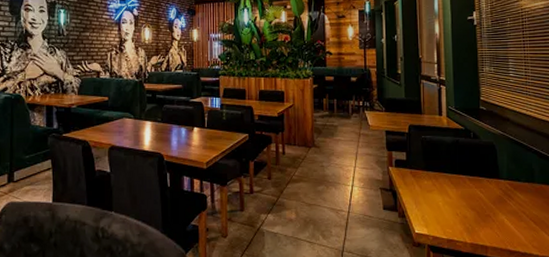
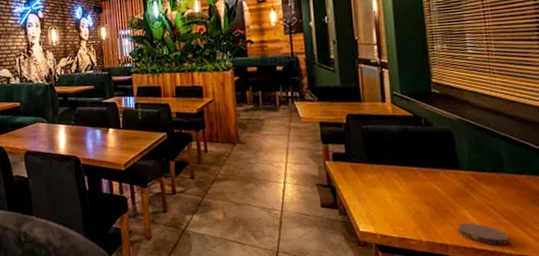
coaster: none [496,227,537,247] -> present [457,223,510,245]

